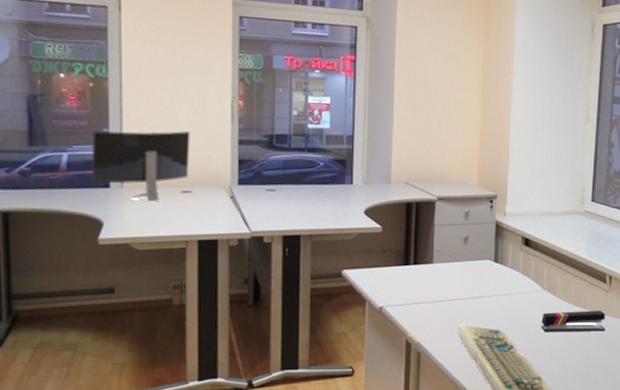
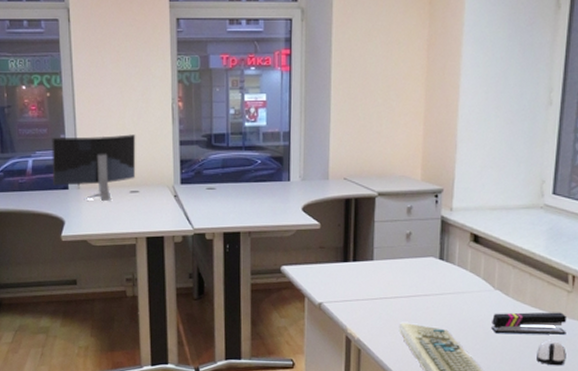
computer mouse: none [581,336,606,361] -> present [536,340,566,366]

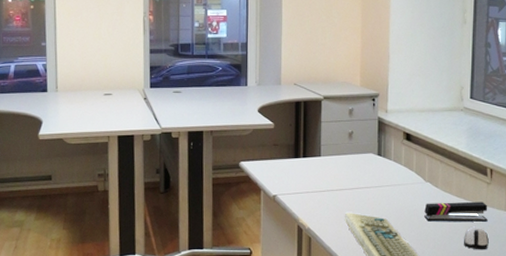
monitor: present [52,134,136,202] -> none [32,43,111,104]

